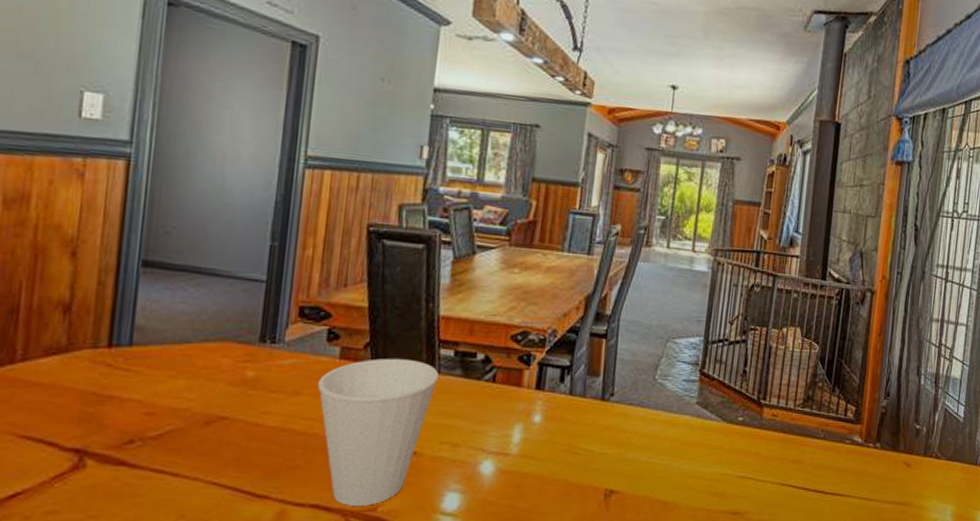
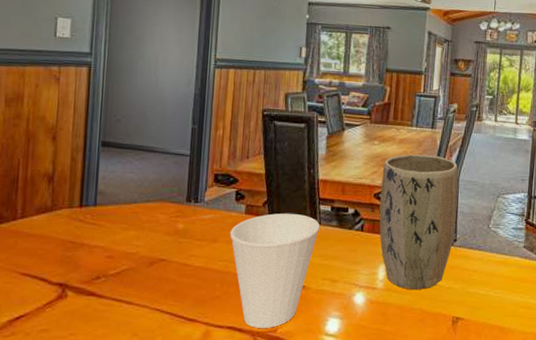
plant pot: none [516,286,620,457] -> present [379,154,459,290]

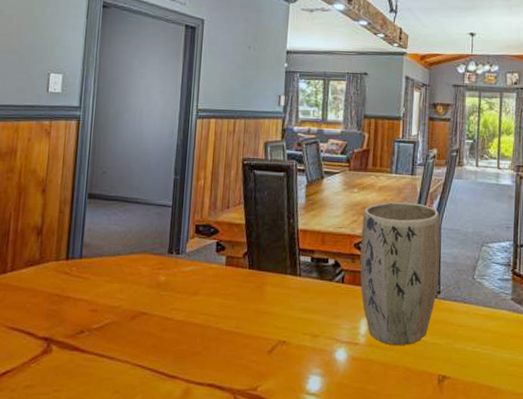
cup: present [229,213,320,328] -> none [210,264,300,386]

